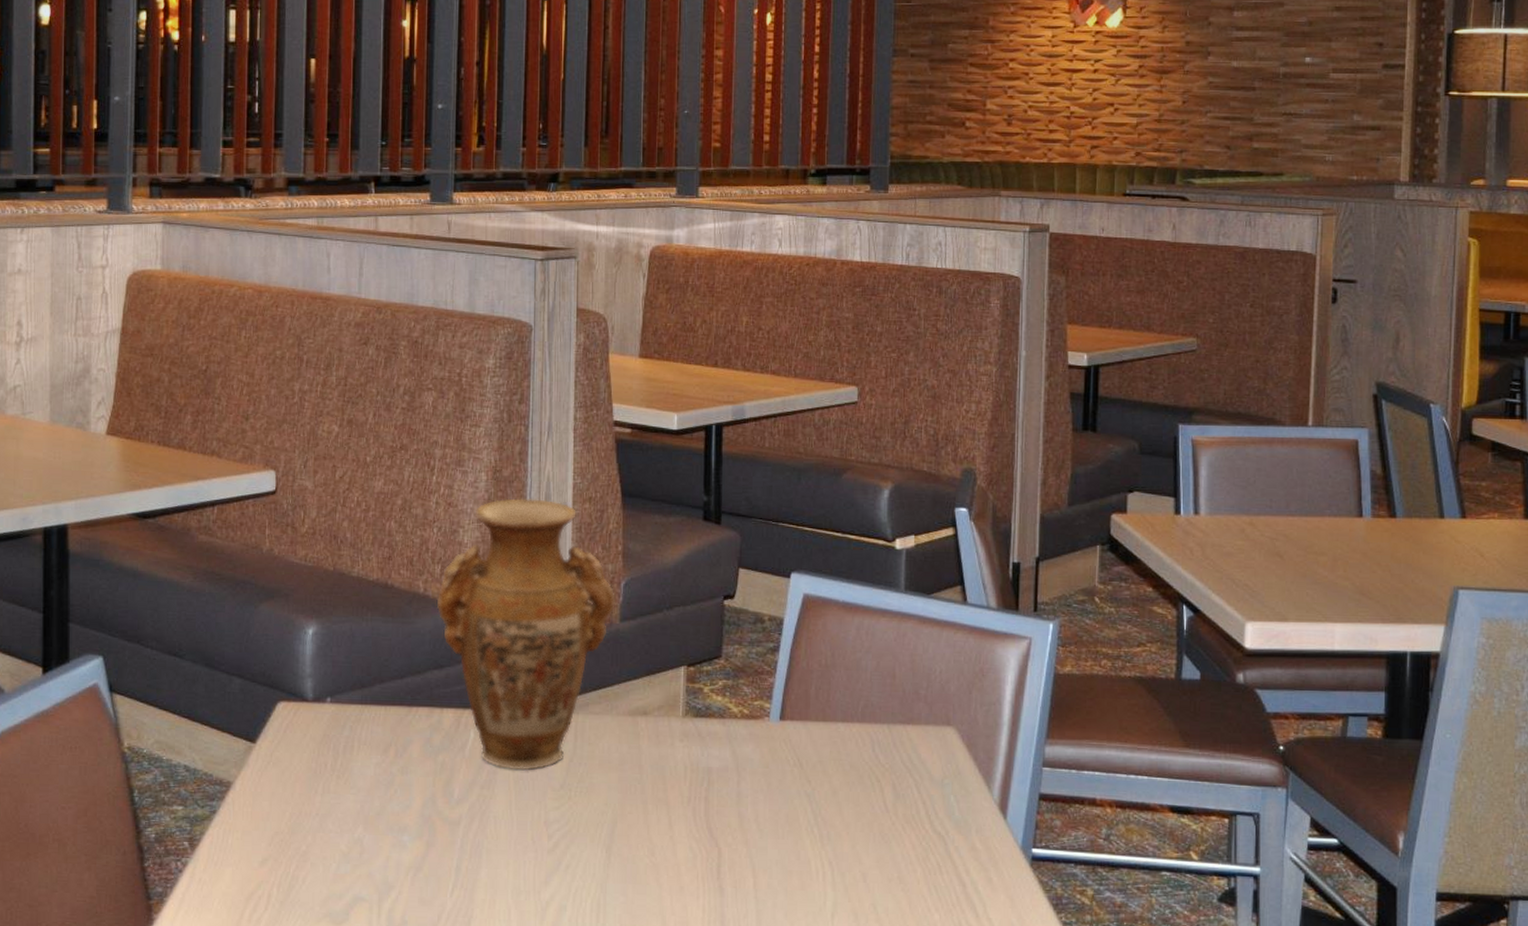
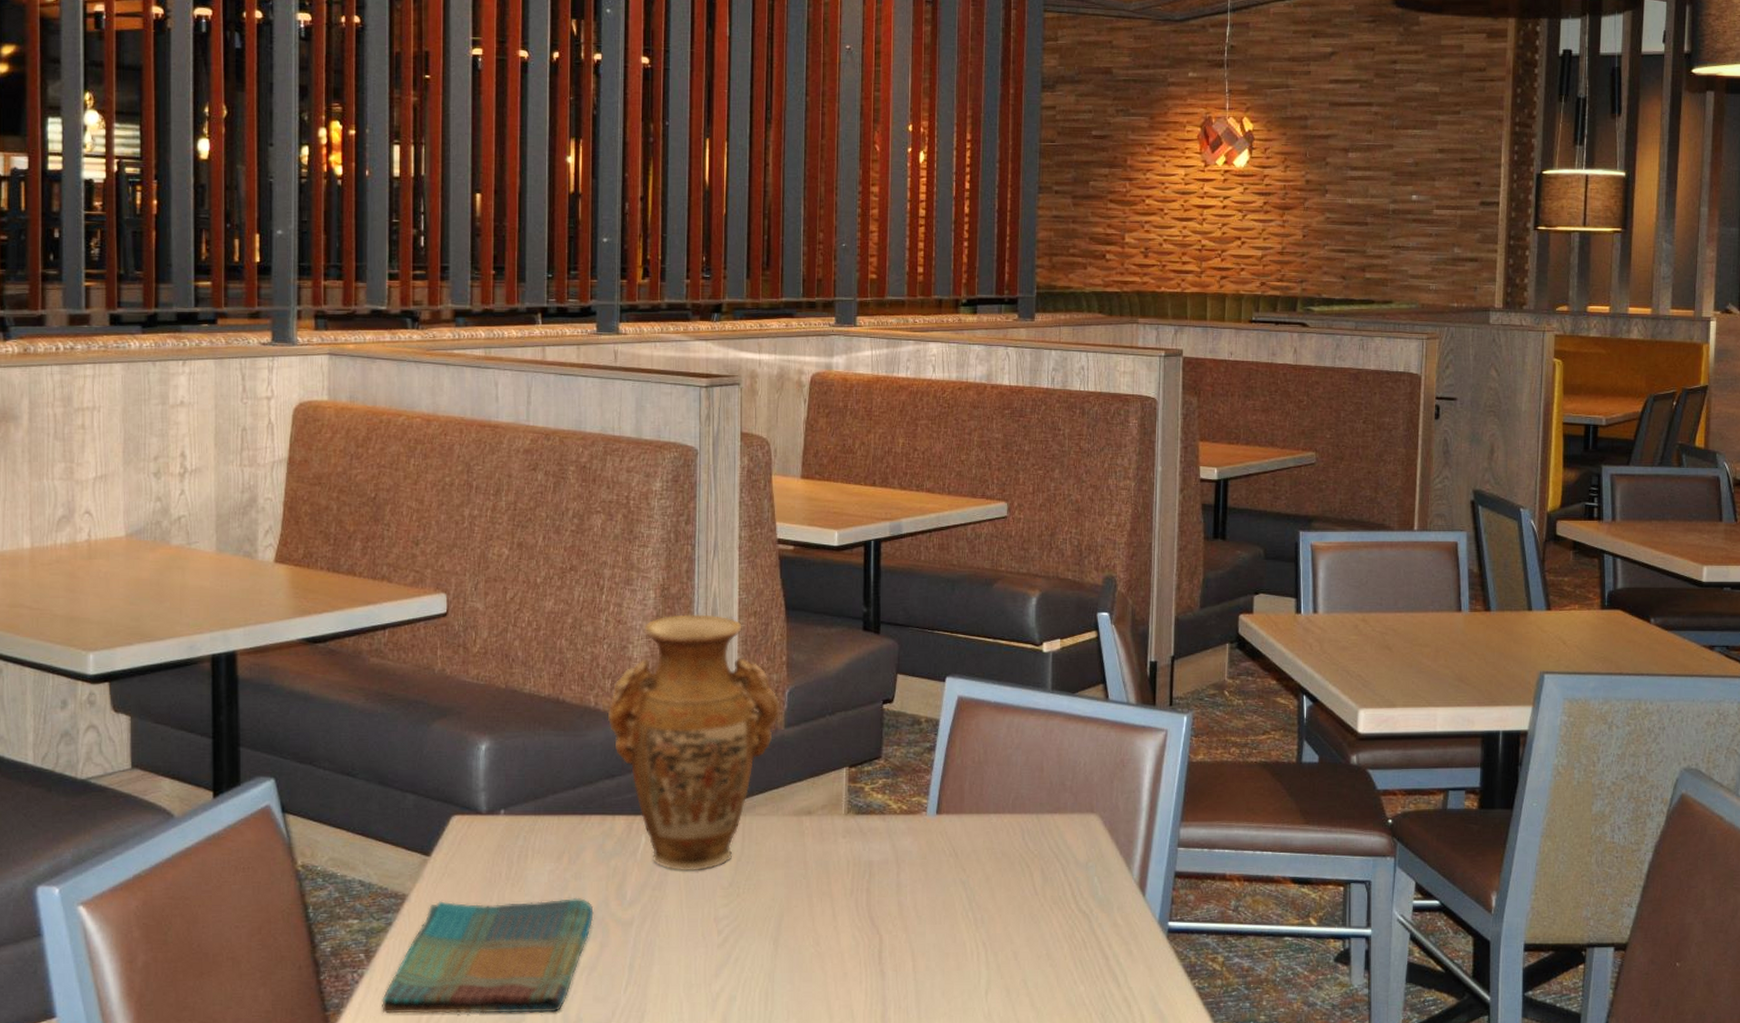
dish towel: none [205,790,420,914] -> present [382,897,594,1014]

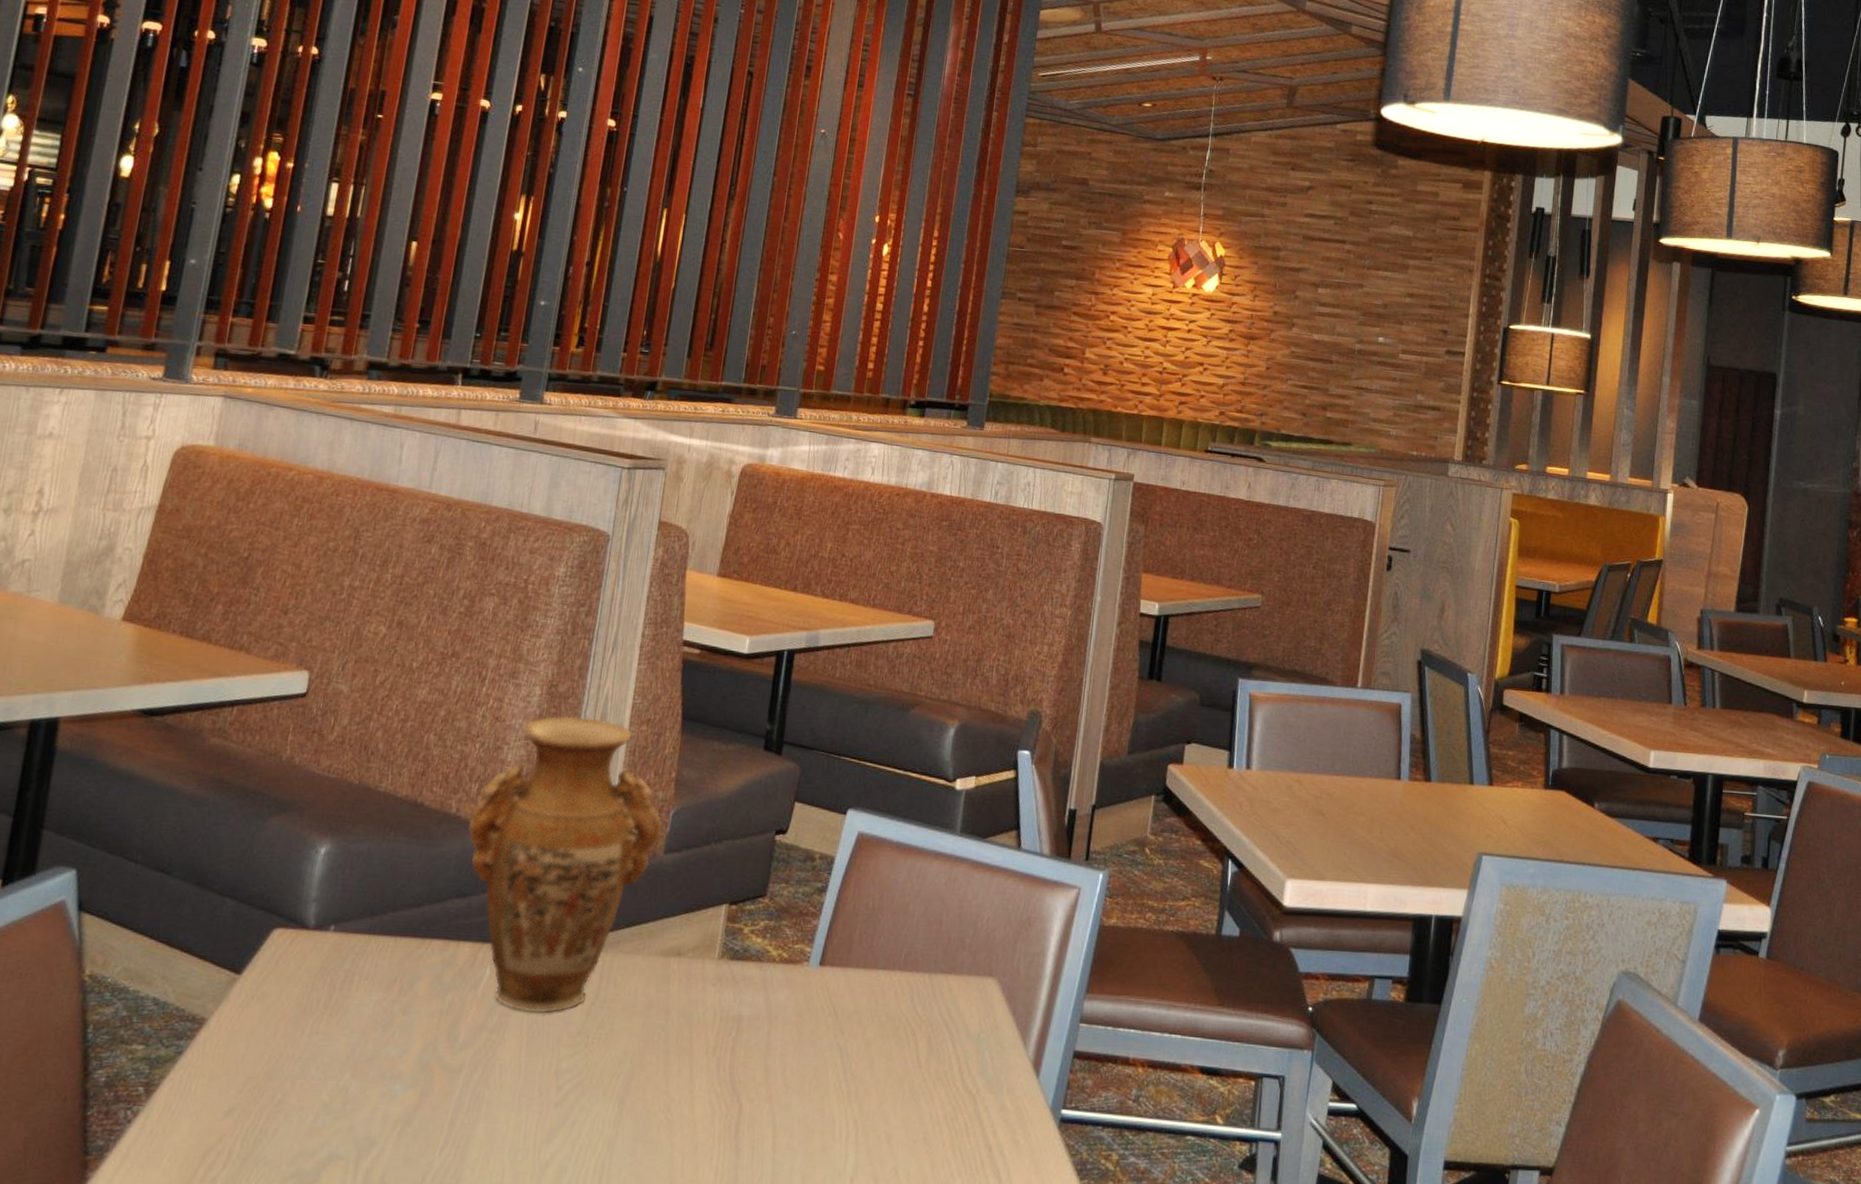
dish towel: present [382,897,594,1014] -> none [152,1029,420,1174]

